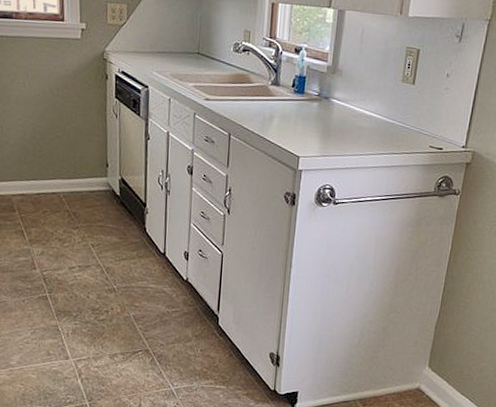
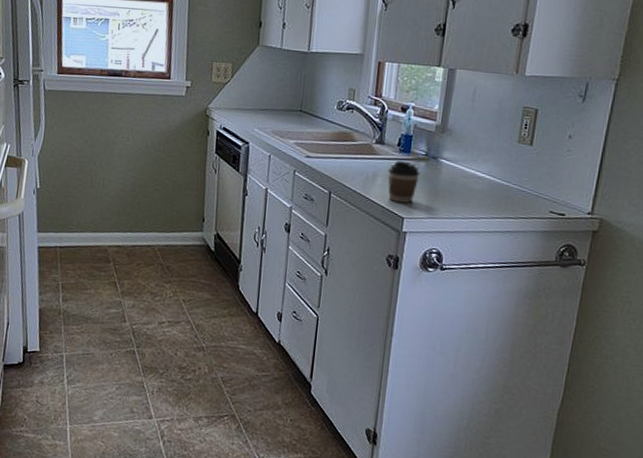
coffee cup: none [283,100,314,142] -> present [388,160,421,203]

